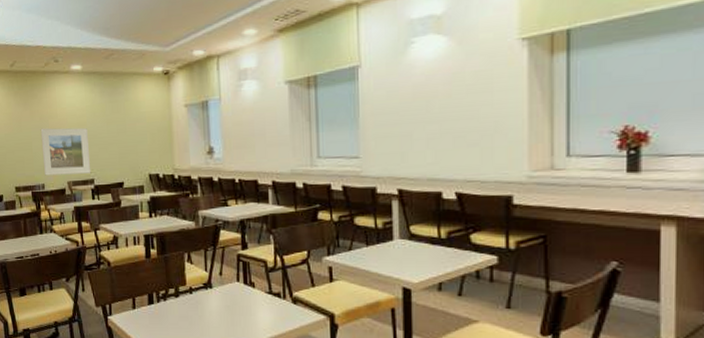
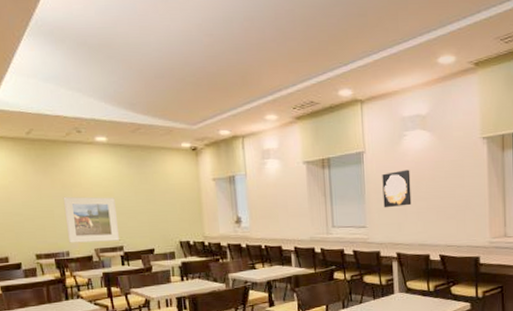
wall art: none [381,85,419,134] -> present [382,169,412,208]

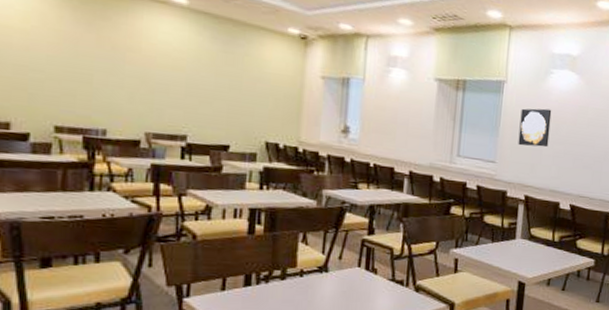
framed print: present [63,196,120,243] -> none [108,60,186,128]

